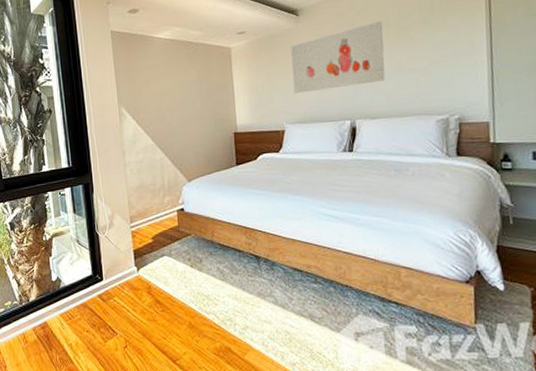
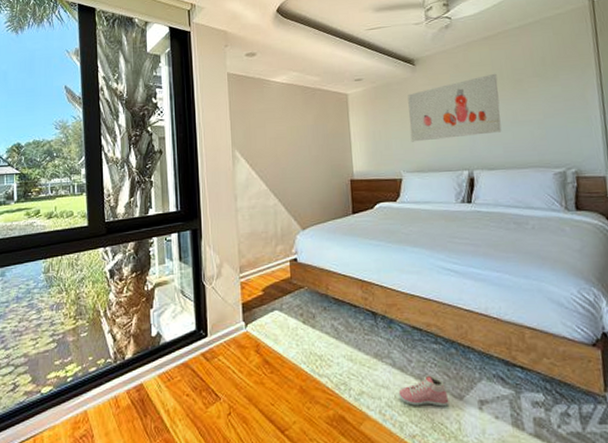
sneaker: none [280,311,327,339] -> present [398,375,449,407]

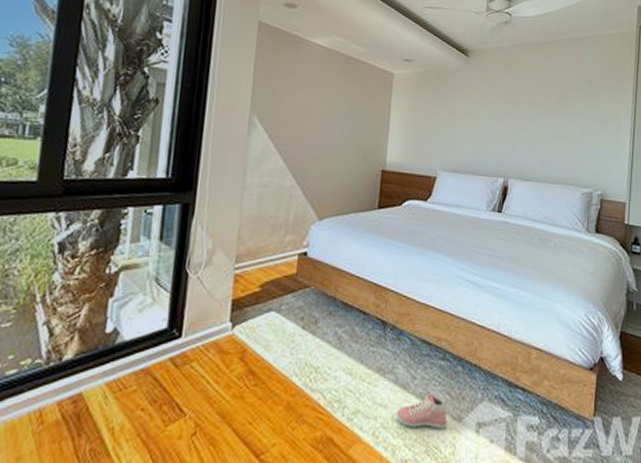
wall art: present [407,73,502,142] -> none [452,81,545,143]

